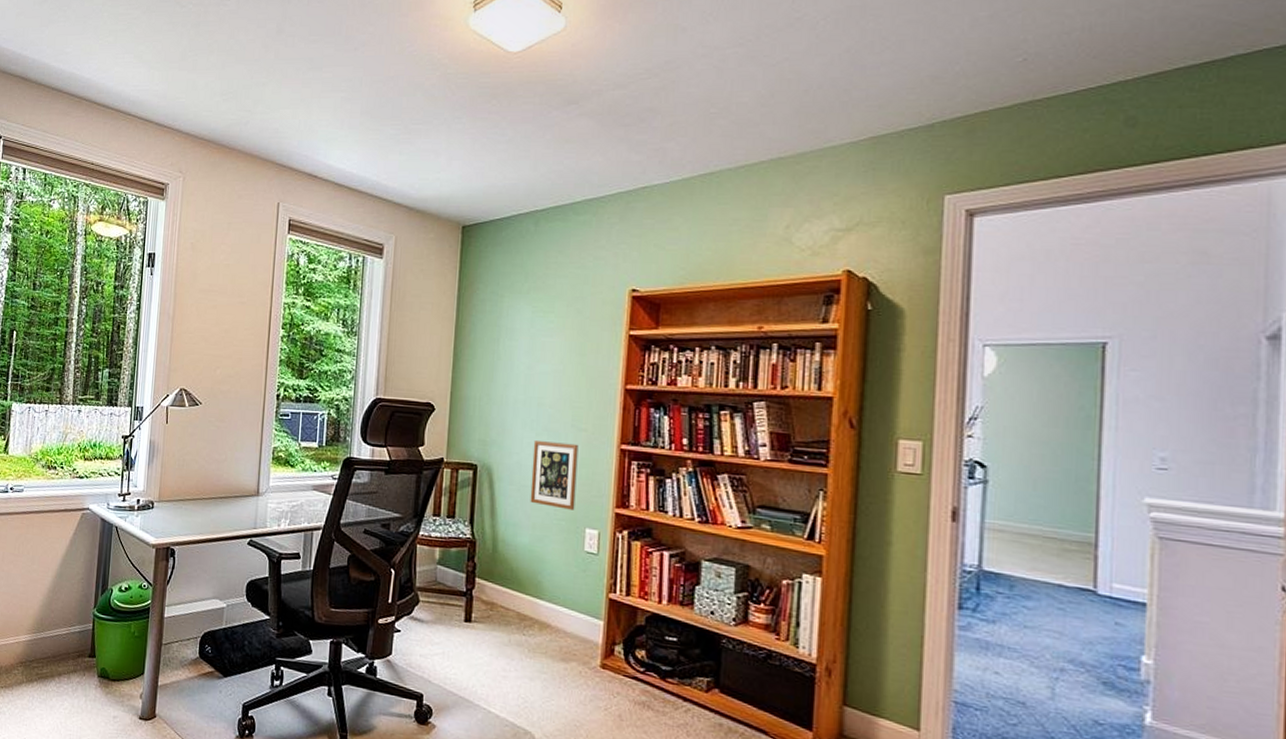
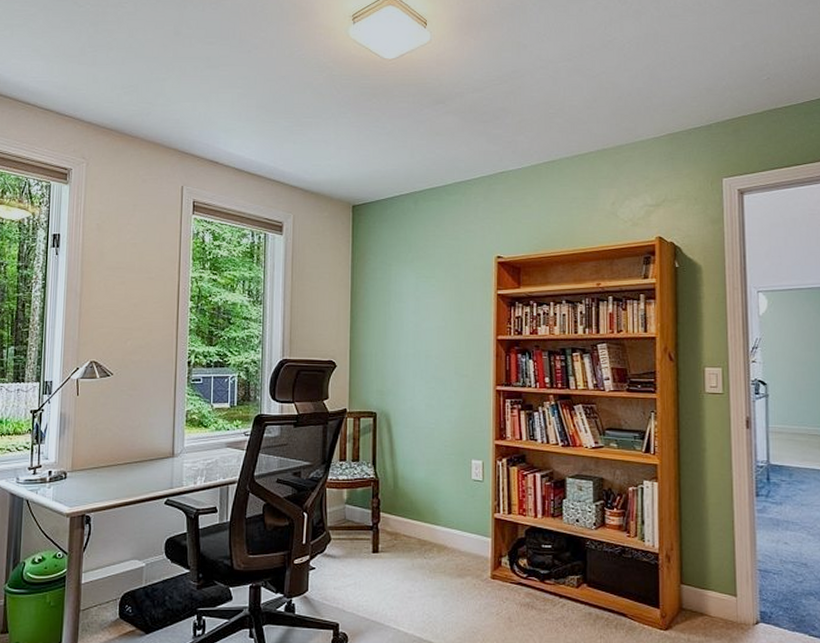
picture frame: present [530,441,579,510] -> none [423,388,462,445]

